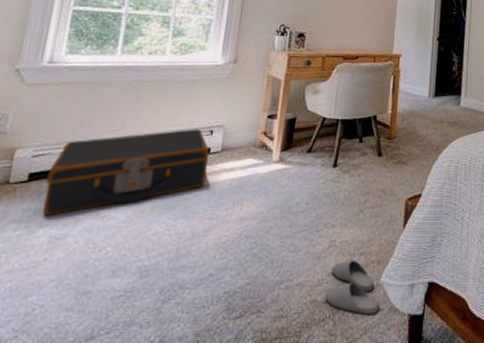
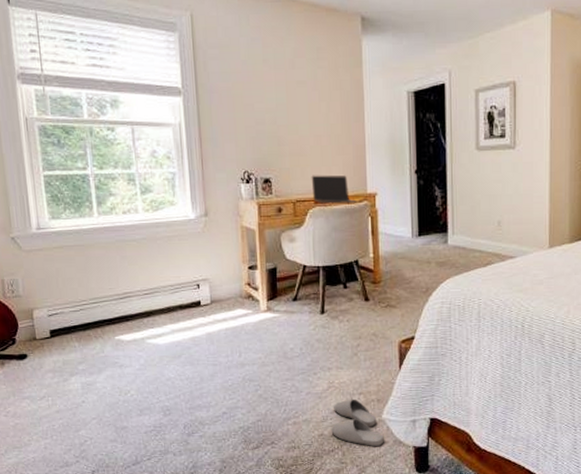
suitcase: present [42,129,210,215] -> none [65,284,203,365]
laptop: none [342,34,383,62] -> present [311,175,357,205]

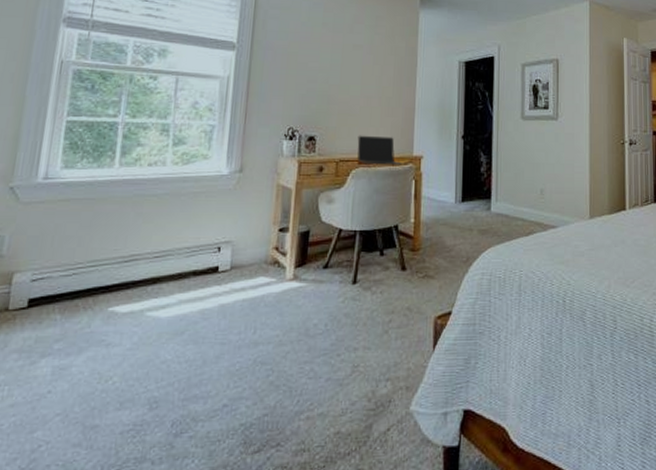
slippers: present [331,399,384,447] -> none [349,386,410,448]

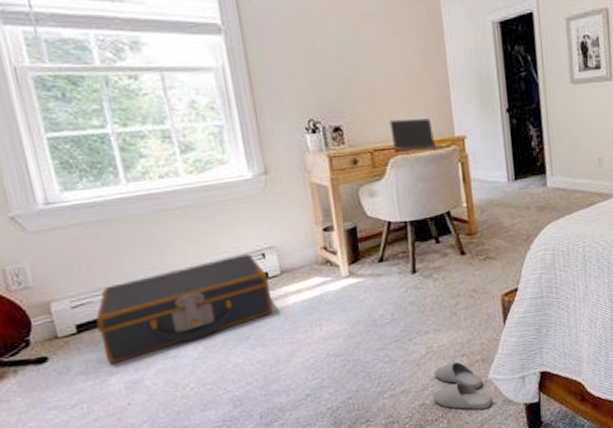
suitcase: none [44,246,218,344] -> present [95,254,274,363]
slippers: none [349,386,410,448] -> present [433,361,493,410]

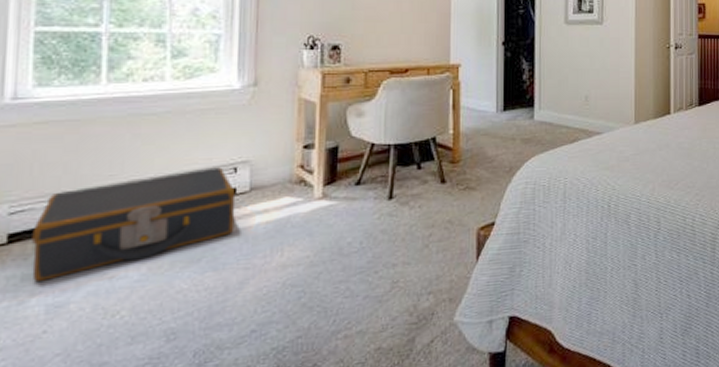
laptop: present [389,118,444,153] -> none [387,43,438,76]
slippers: present [433,361,493,410] -> none [391,300,455,358]

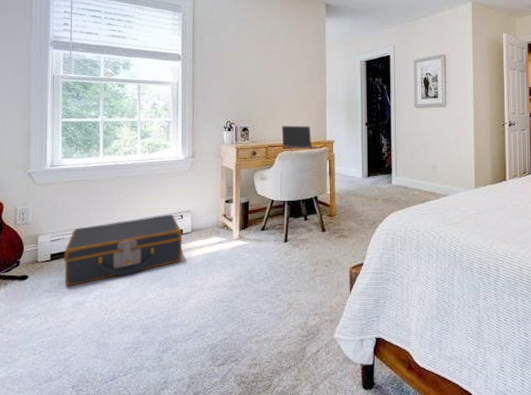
laptop: none [387,43,438,76] -> present [281,125,318,150]

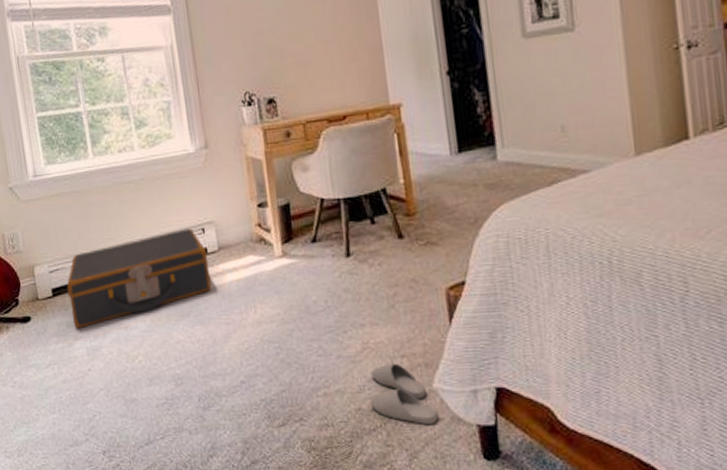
laptop: present [281,125,318,150] -> none [321,86,378,124]
slippers: none [289,319,335,365] -> present [370,363,439,426]

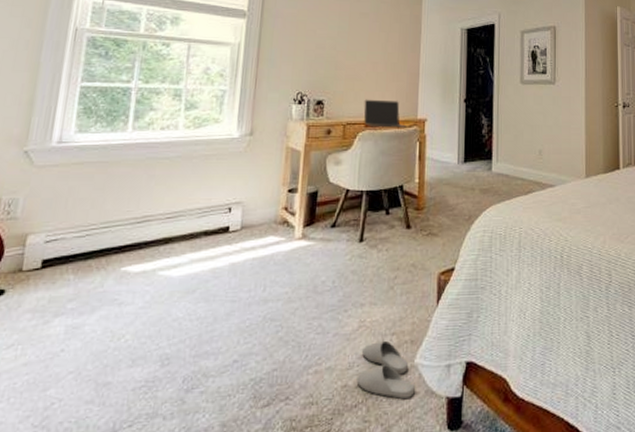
suitcase: present [66,228,212,328] -> none [57,207,229,303]
laptop: none [321,86,378,124] -> present [363,99,407,129]

